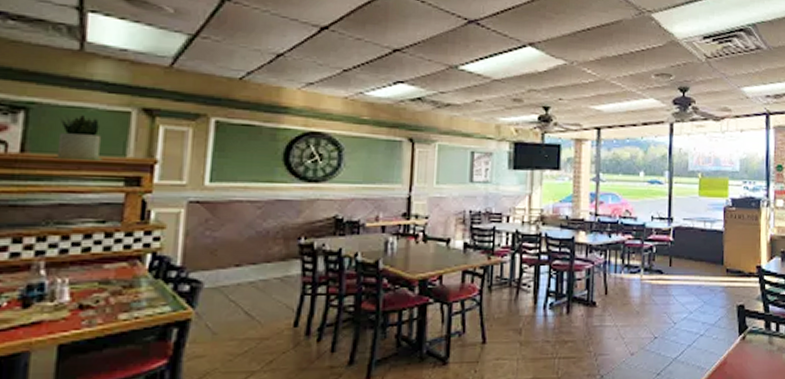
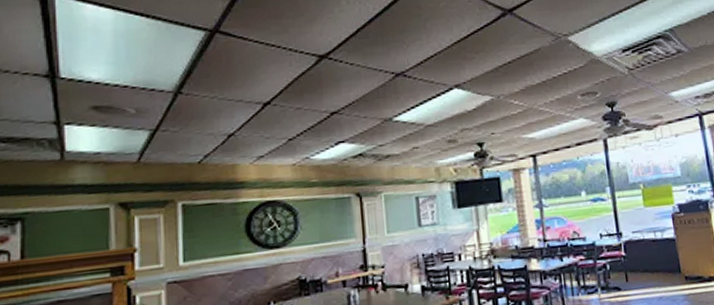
planter: present [52,115,102,162] -> none [48,218,90,262]

